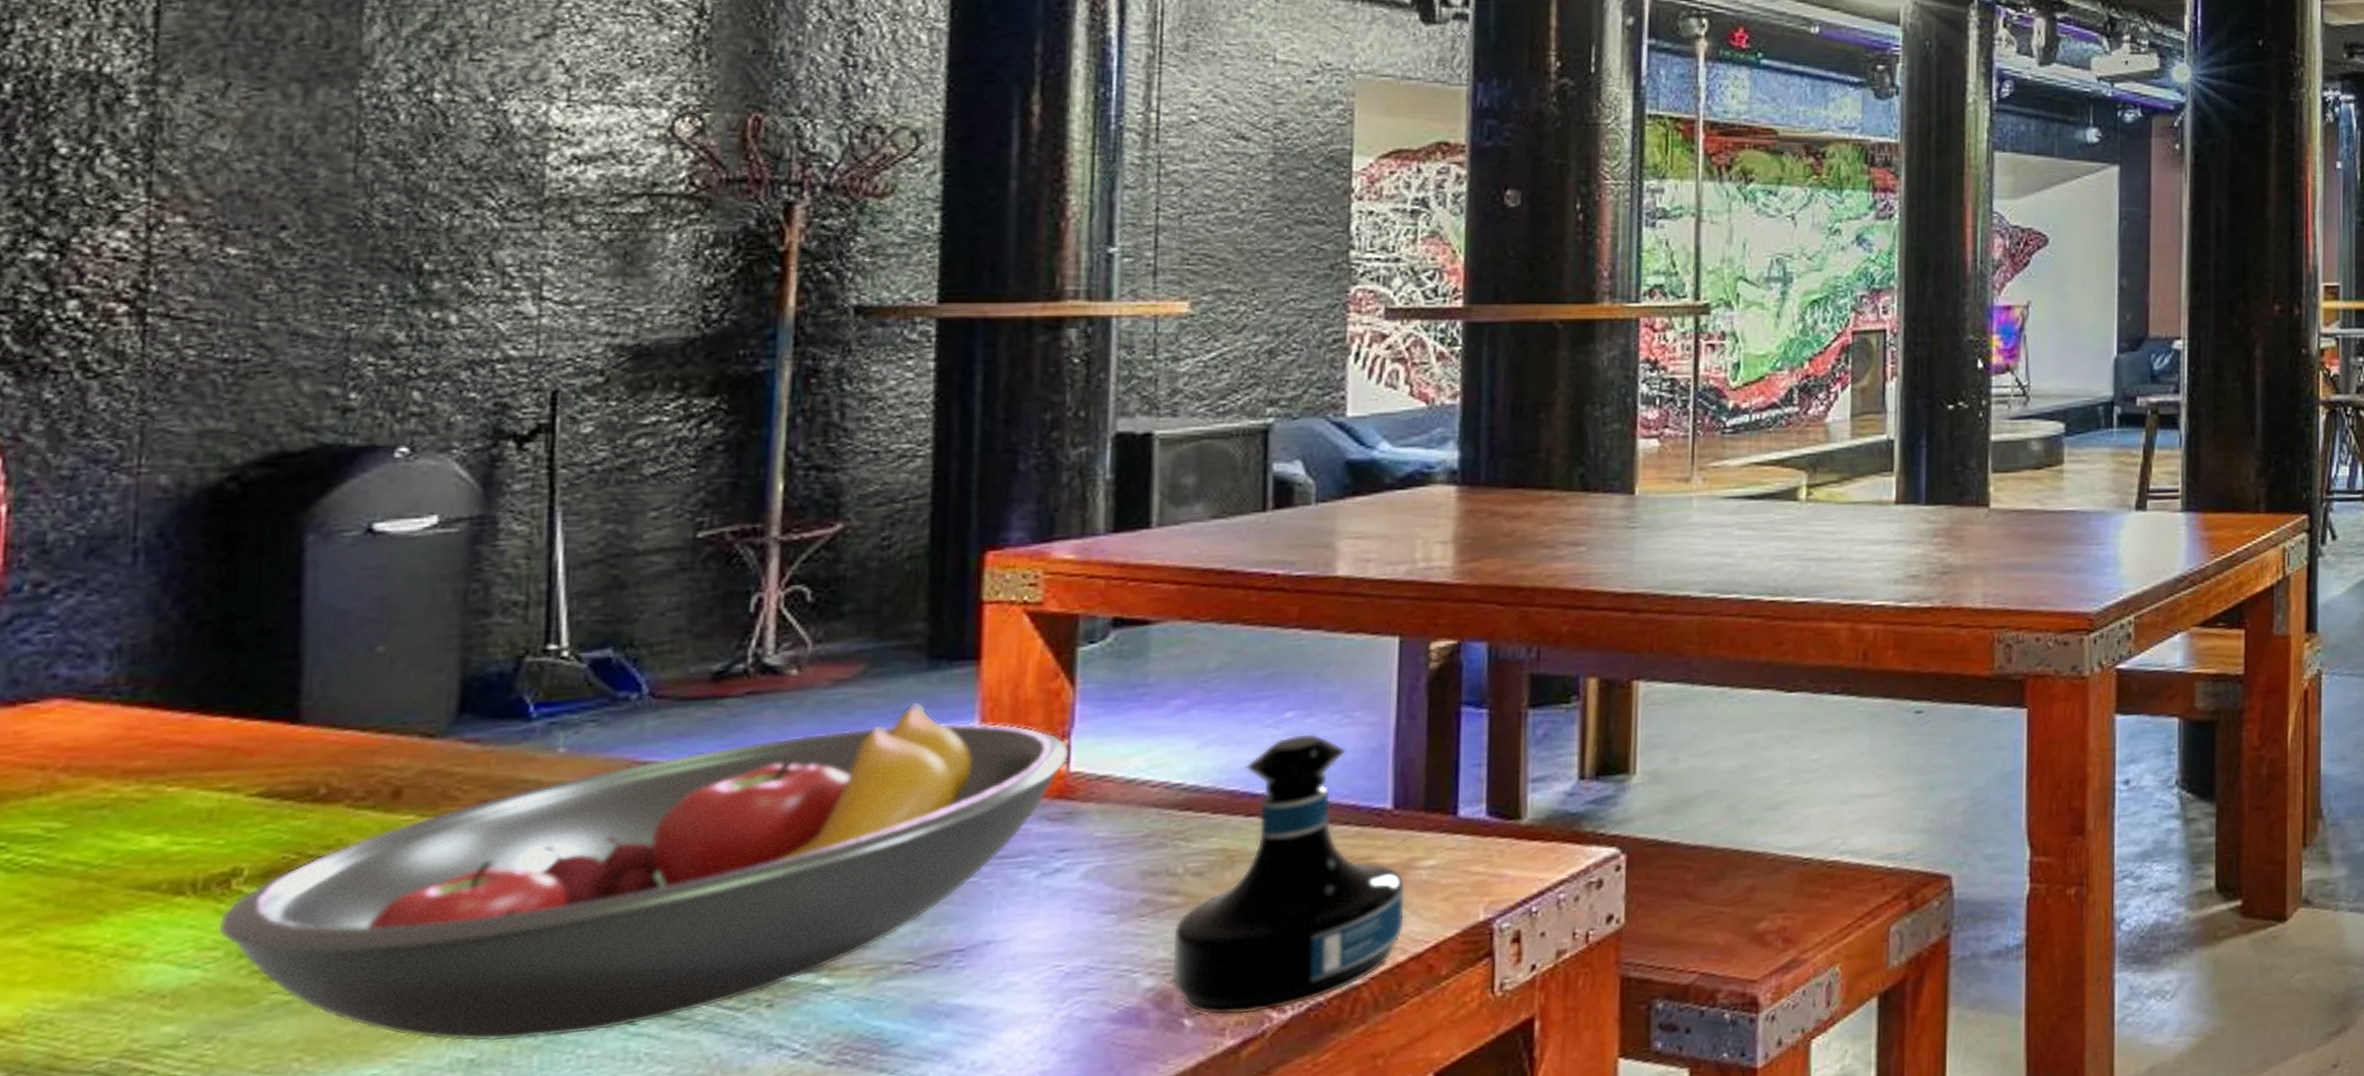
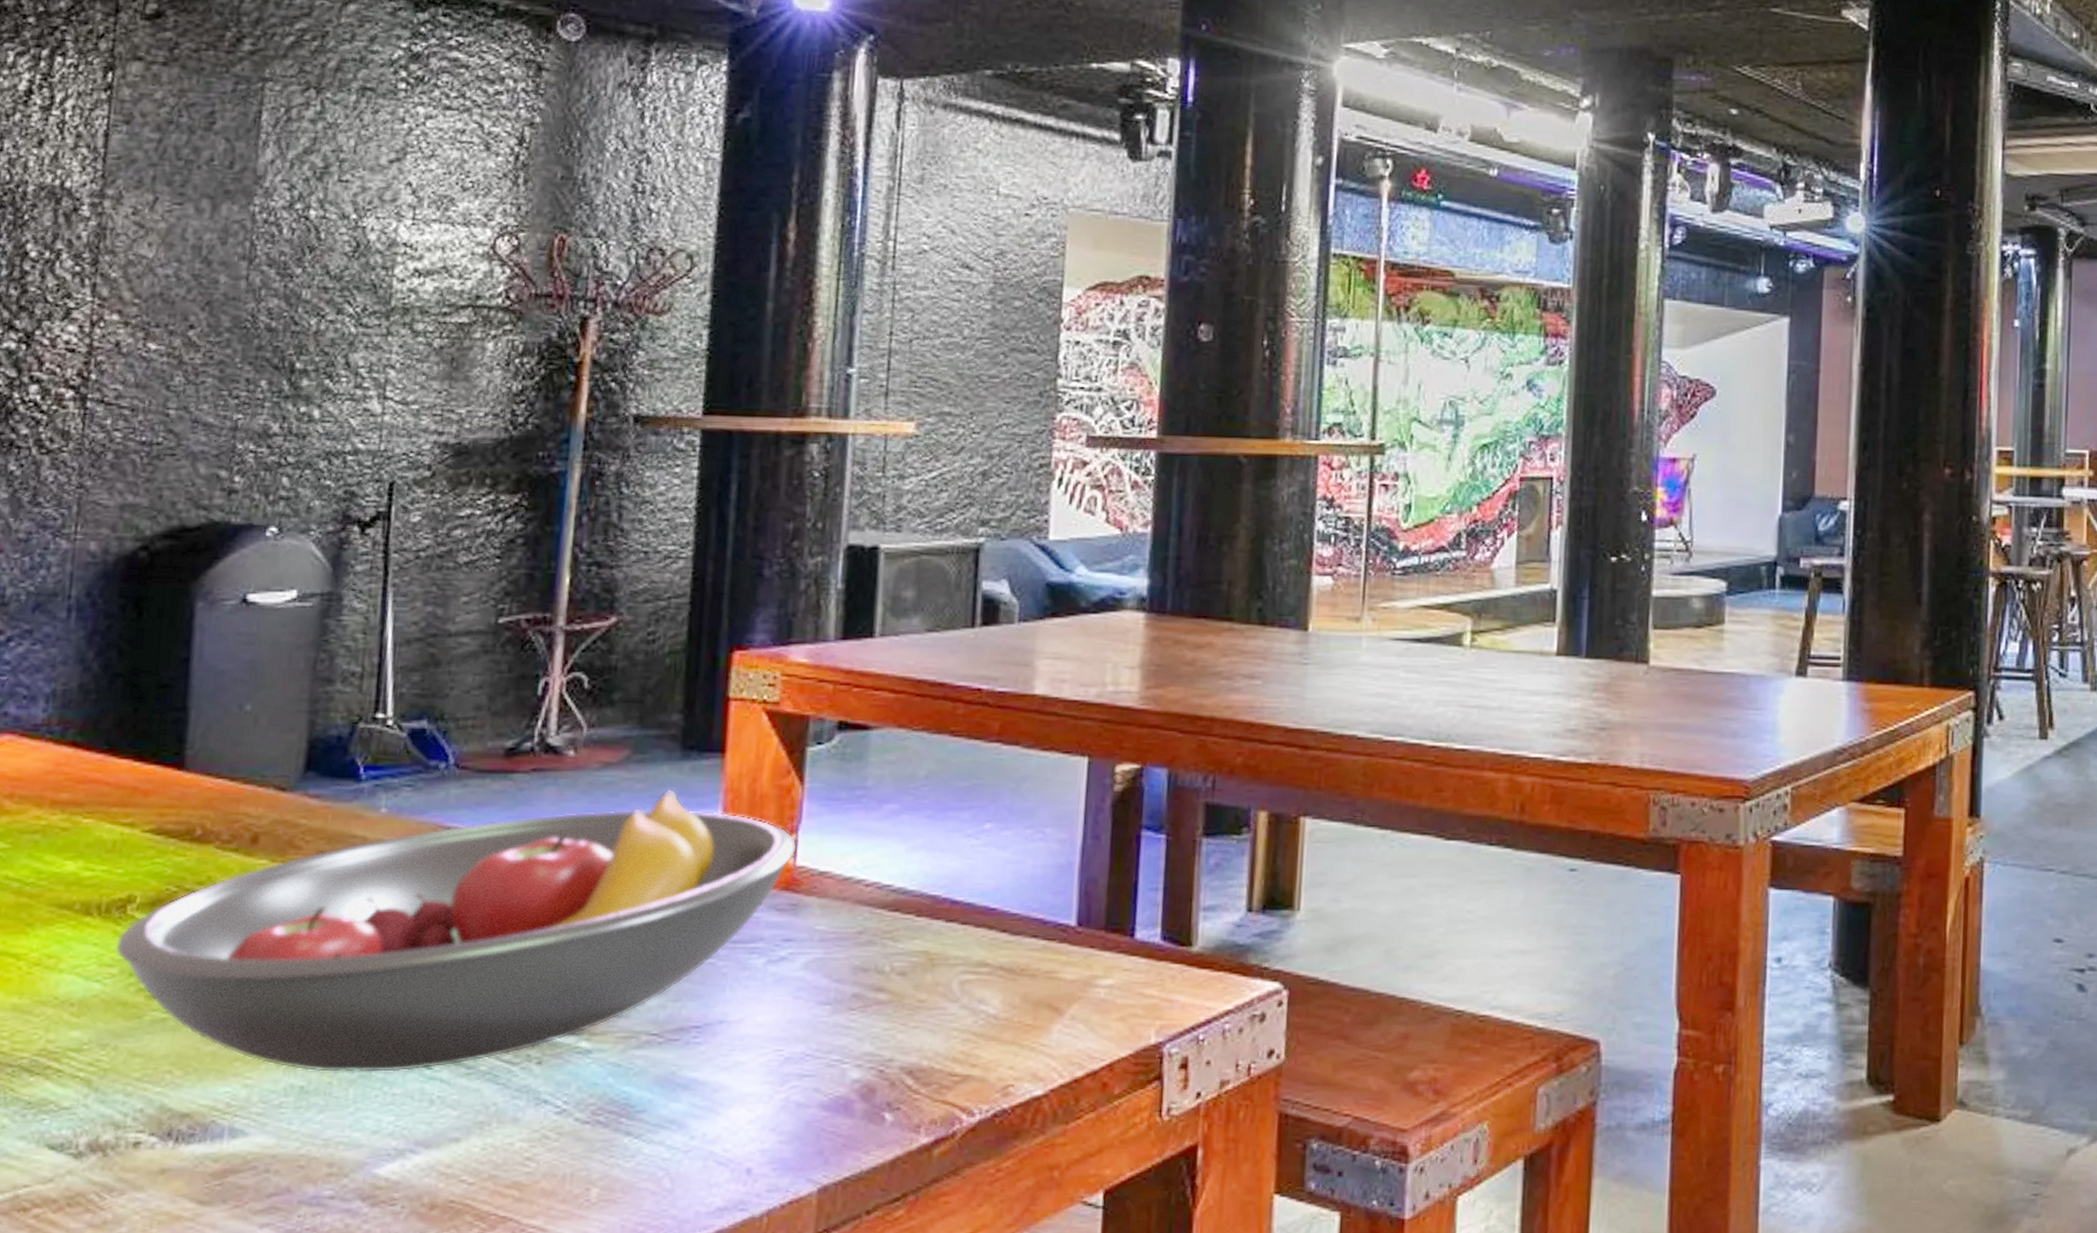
tequila bottle: present [1171,734,1406,1016] -> none [876,846,1086,1114]

